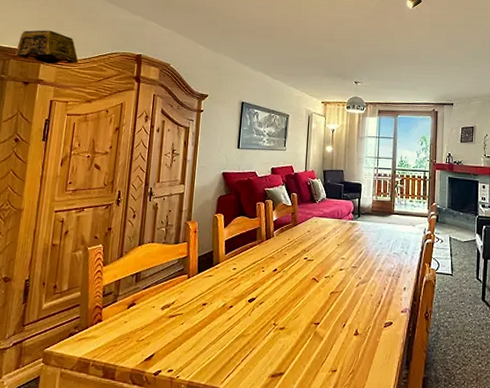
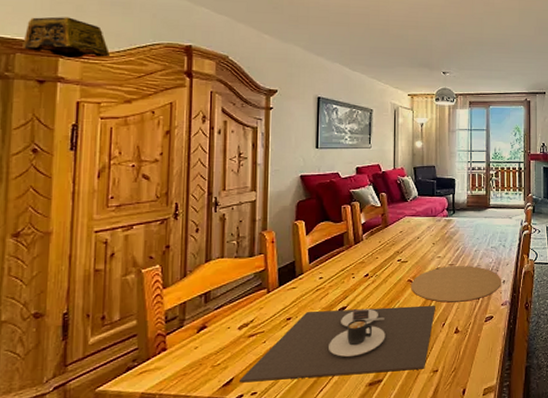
place setting: none [159,300,337,367] -> present [239,305,435,383]
placemat: none [315,268,402,305] -> present [411,265,501,303]

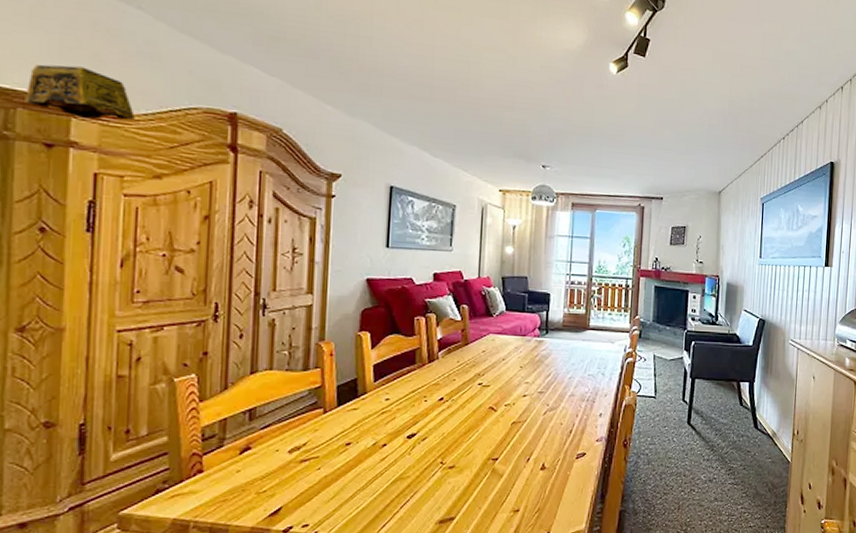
place setting: present [239,305,435,383] -> none [289,437,520,513]
placemat: present [411,265,501,303] -> none [492,394,598,435]

